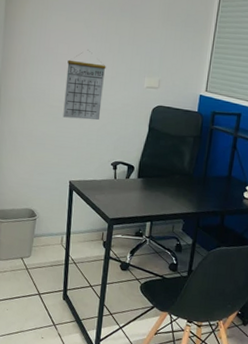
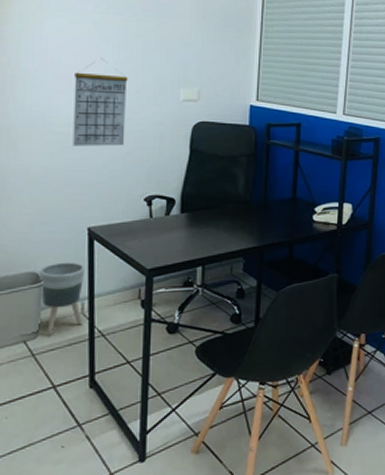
planter: none [34,204,66,257] -> present [38,262,85,336]

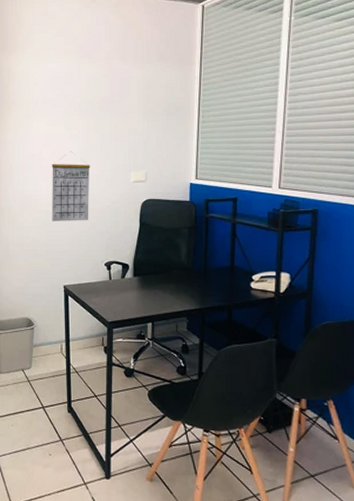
planter: present [38,262,85,336] -> none [31,311,63,367]

